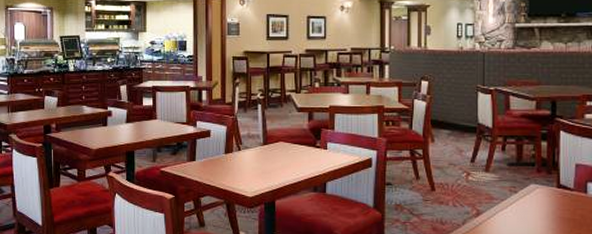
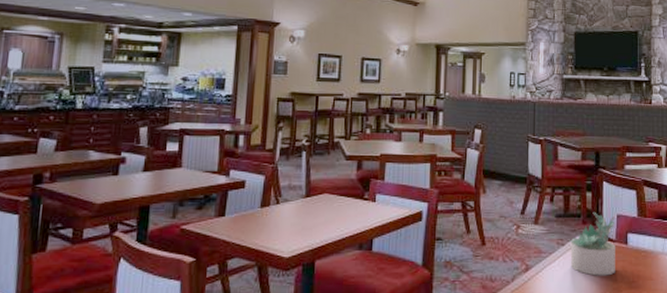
succulent plant: none [522,160,574,223] -> present [569,211,615,276]

